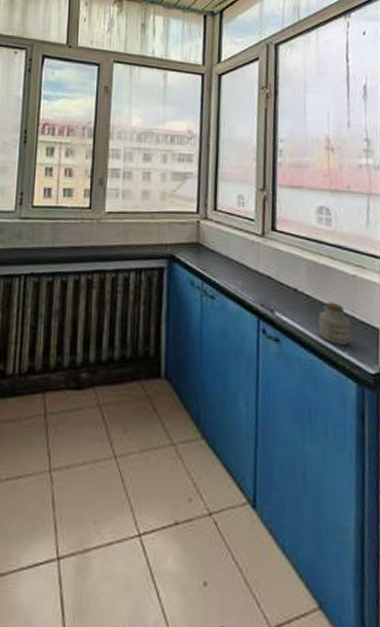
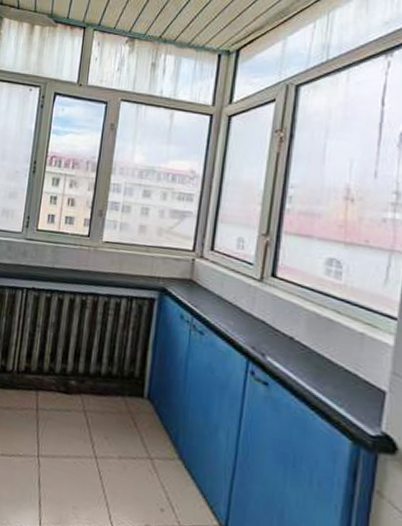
jar: present [318,301,351,345] -> none [314,355,351,402]

